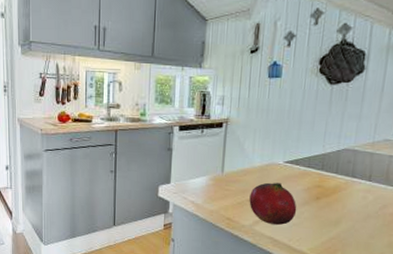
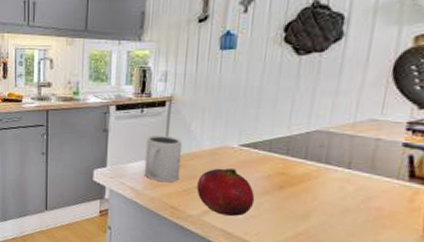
mug: none [204,153,237,197] -> present [144,135,183,183]

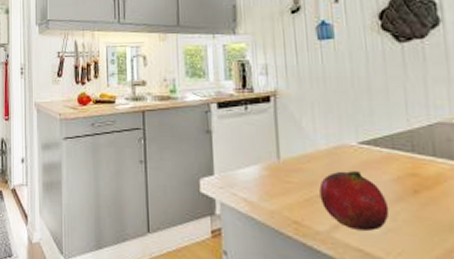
mug: present [144,135,183,183] -> none [254,134,299,191]

